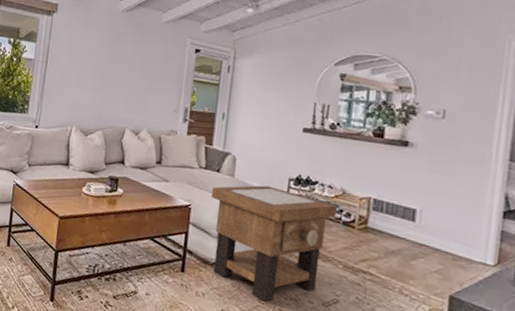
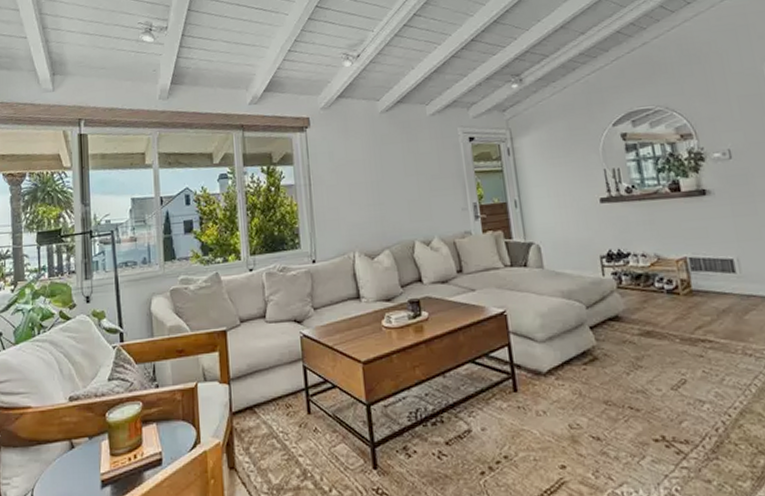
side table: present [211,185,338,302] -> none [523,269,660,403]

